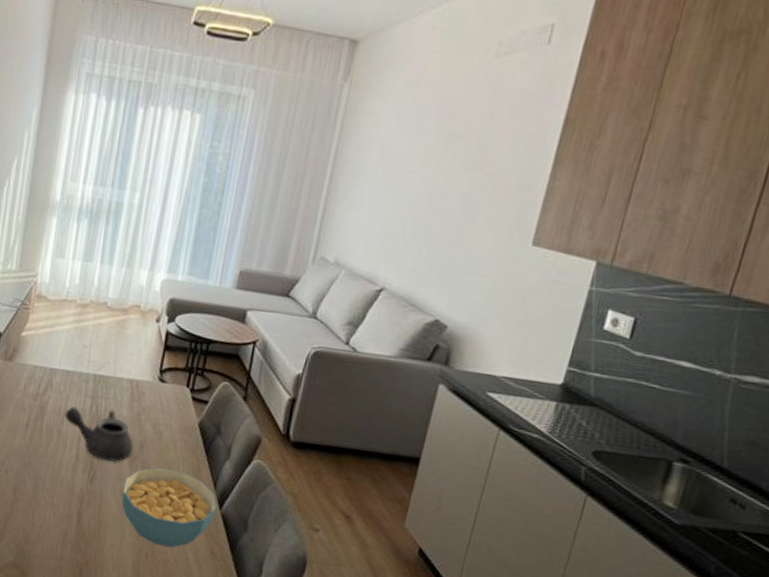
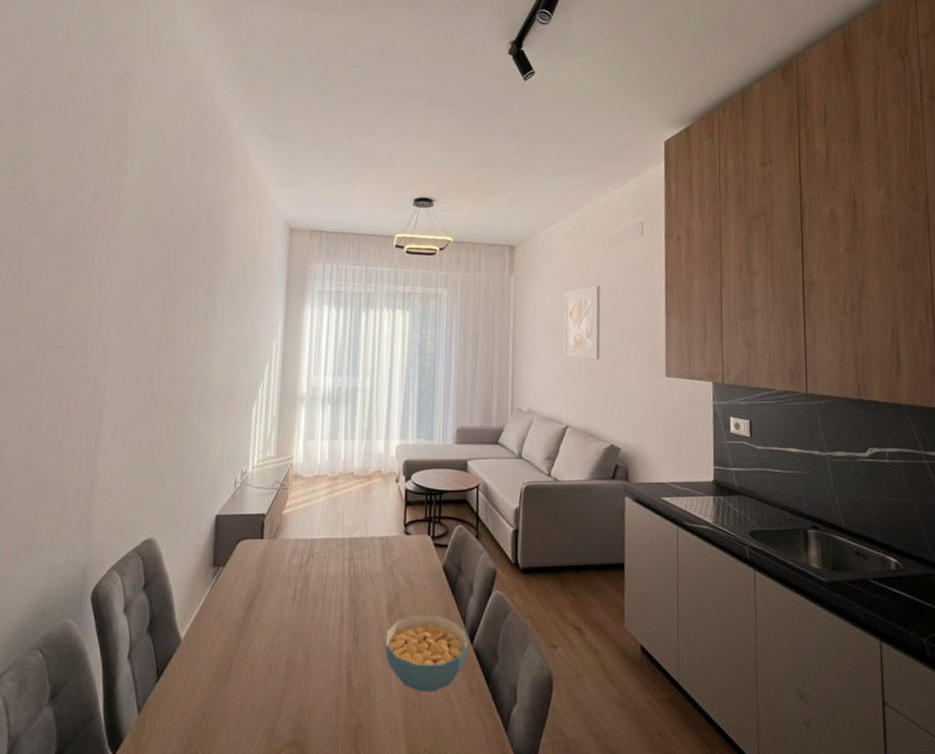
teapot: present [64,406,134,462] -> none [327,568,390,618]
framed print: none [397,109,468,210] -> present [564,285,601,359]

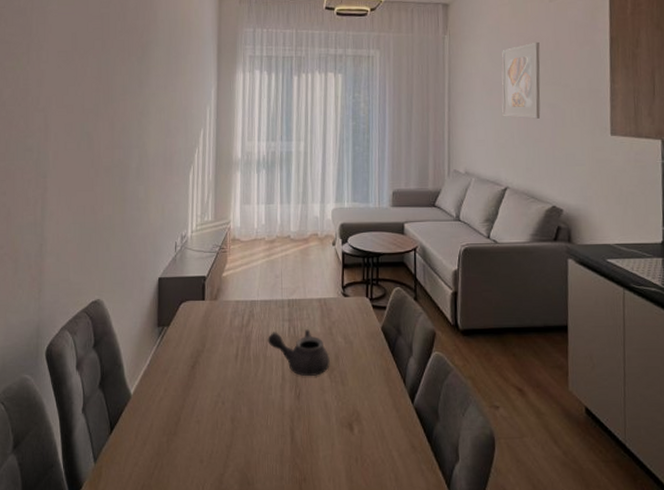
teapot: none [327,568,390,618] -> present [267,329,330,377]
cereal bowl: present [385,615,470,692] -> none [326,375,410,448]

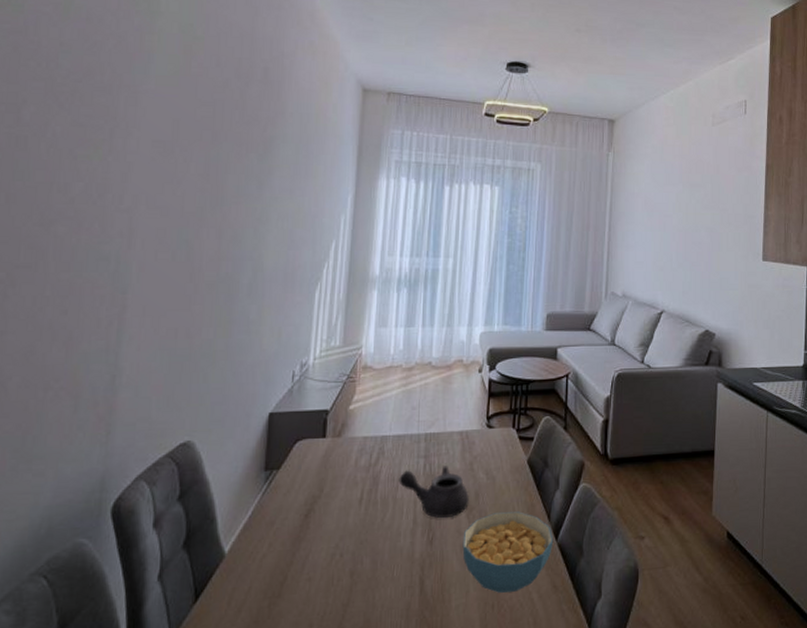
cereal bowl: none [326,375,410,448] -> present [462,511,554,593]
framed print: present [502,41,541,119] -> none [662,164,701,242]

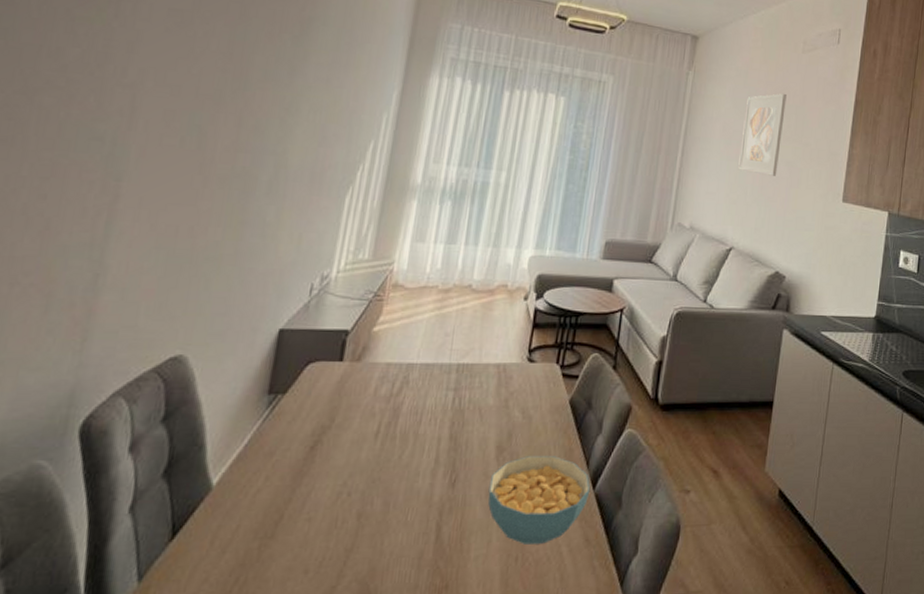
teapot: present [399,466,469,519] -> none [422,401,501,460]
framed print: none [662,164,701,242] -> present [738,93,787,176]

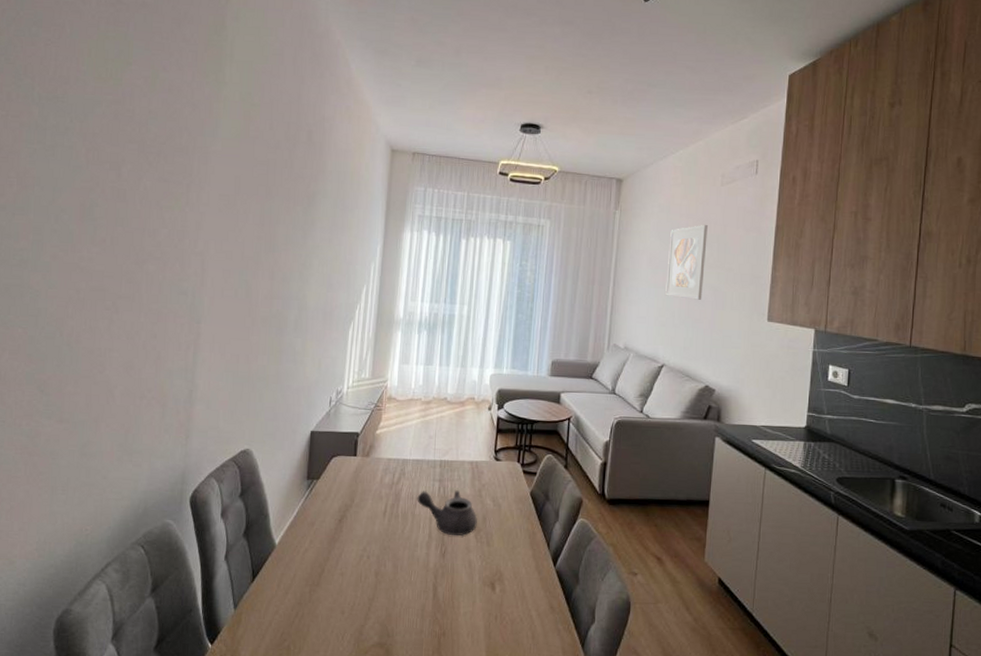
teapot: none [422,401,501,460] -> present [417,490,477,536]
cereal bowl: present [488,456,591,544] -> none [470,536,552,607]

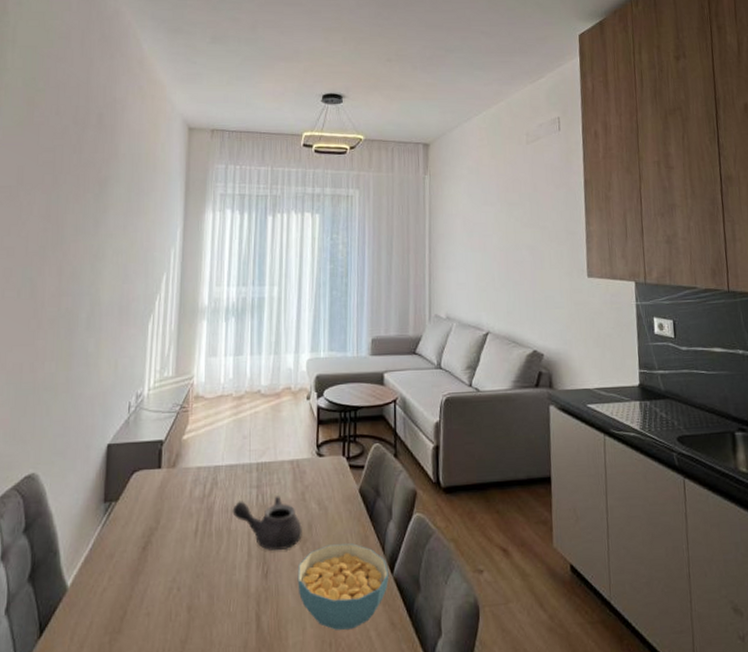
cereal bowl: none [470,536,552,607] -> present [297,543,390,630]
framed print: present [665,224,708,300] -> none [482,183,520,261]

